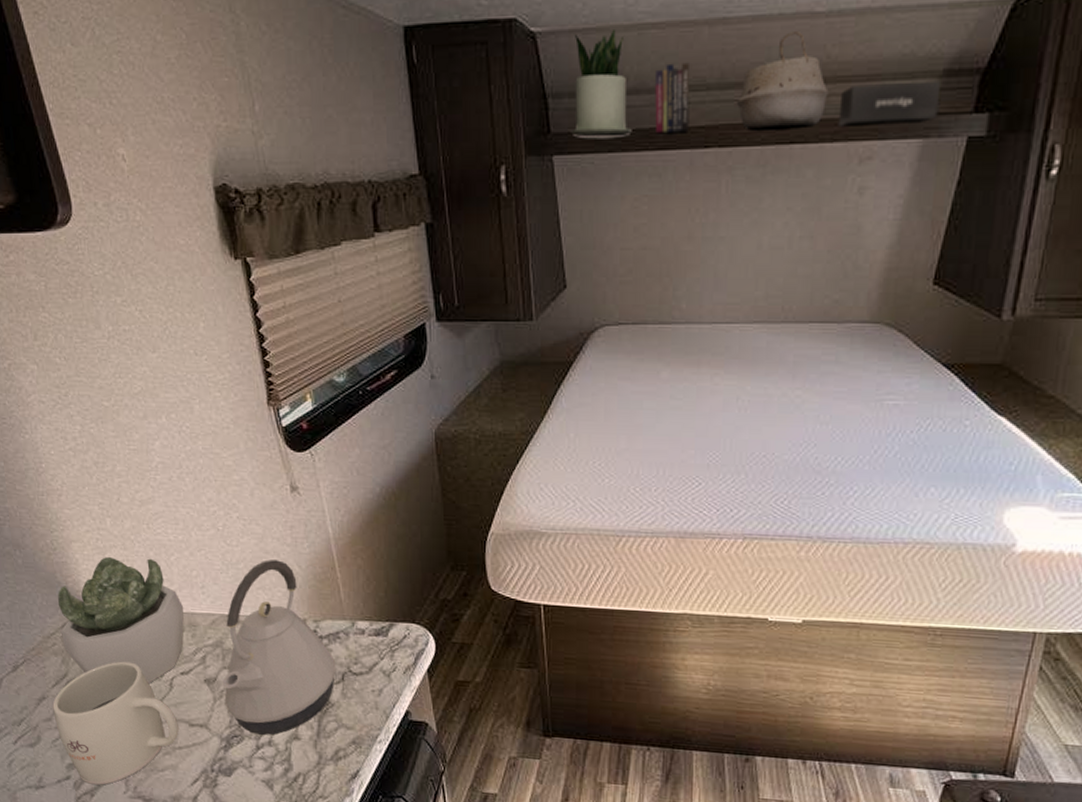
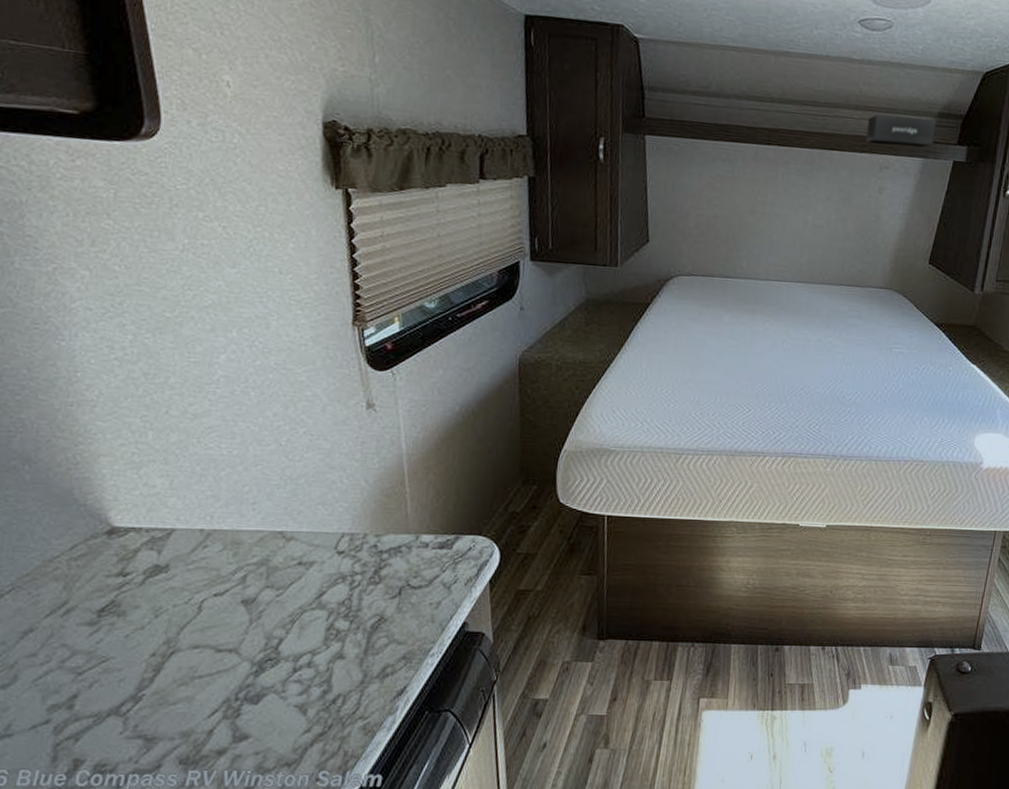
mug: present [52,661,179,785] -> none [41,584,202,727]
succulent plant: present [57,557,184,683] -> none [68,472,229,607]
kettle: present [222,559,337,735] -> none [262,475,394,656]
planter: present [571,30,632,139] -> none [662,44,711,129]
books: present [655,62,690,136] -> none [730,79,759,134]
woven basket: present [736,32,829,132] -> none [792,70,860,141]

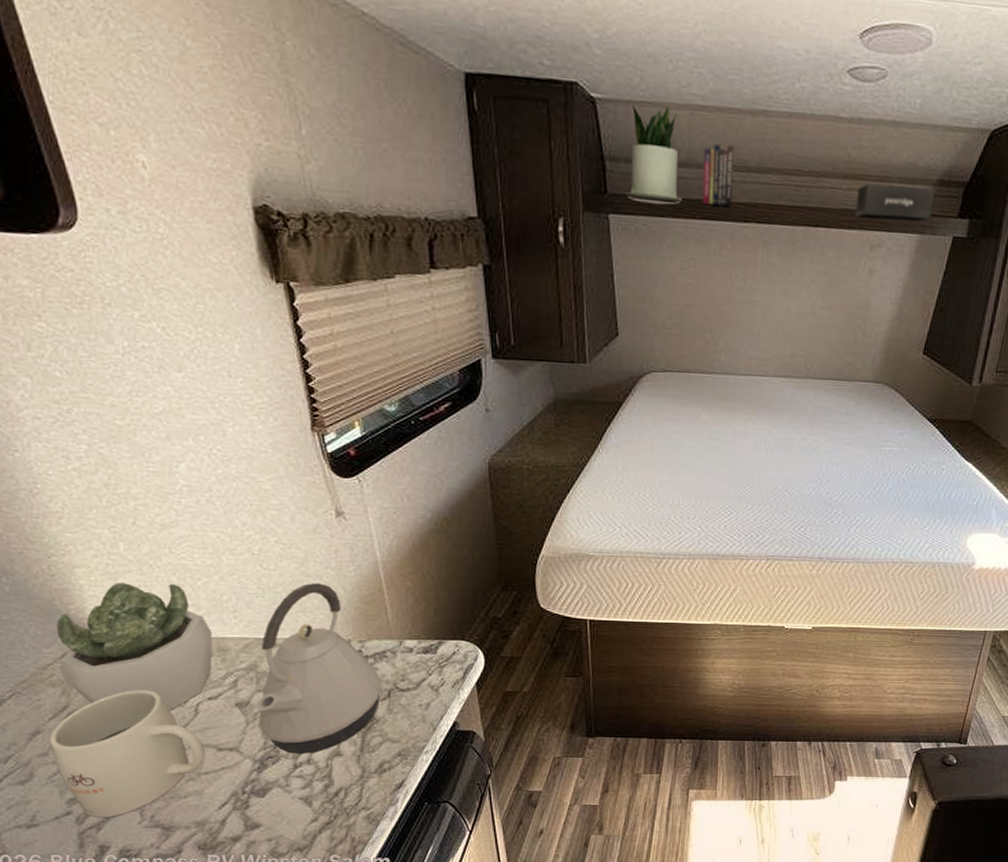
mug: none [41,584,202,727] -> present [49,689,205,818]
succulent plant: none [68,472,229,607] -> present [56,583,213,710]
kettle: none [262,475,394,656] -> present [256,583,382,754]
planter: none [662,44,711,129] -> present [626,104,682,205]
books: none [730,79,759,134] -> present [702,145,734,209]

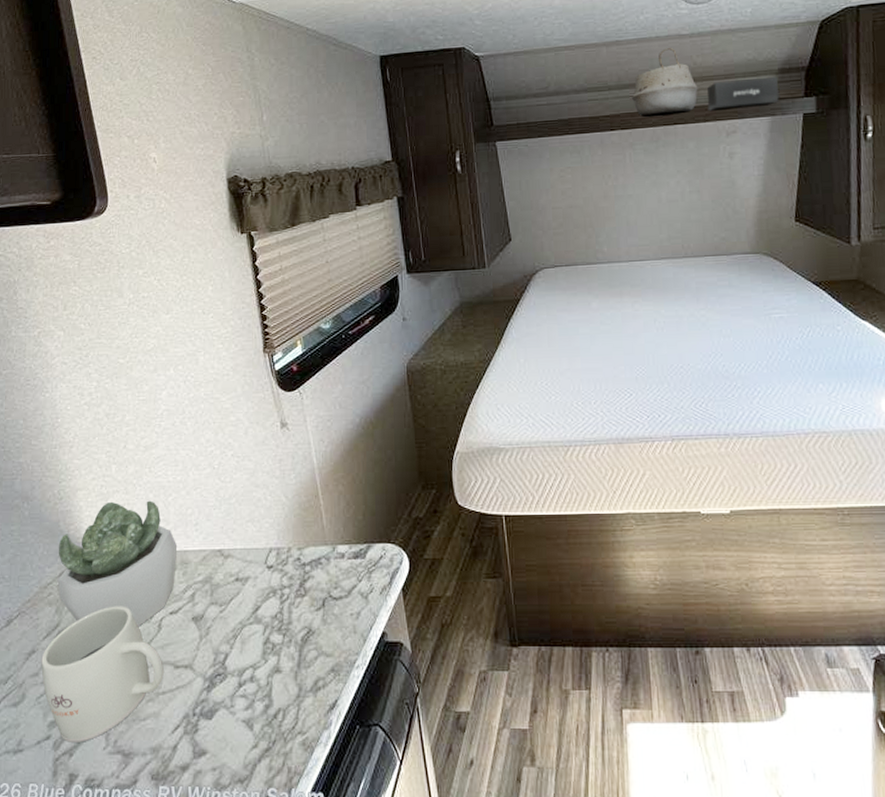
kettle: present [256,583,382,754] -> none [209,492,318,670]
planter: present [626,104,682,205] -> none [509,52,555,129]
books: present [702,145,734,209] -> none [570,72,598,124]
woven basket: none [772,131,849,216] -> present [631,48,698,118]

